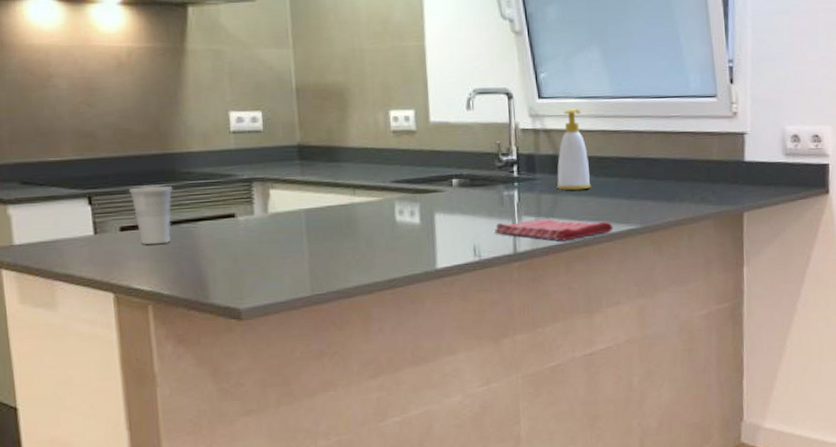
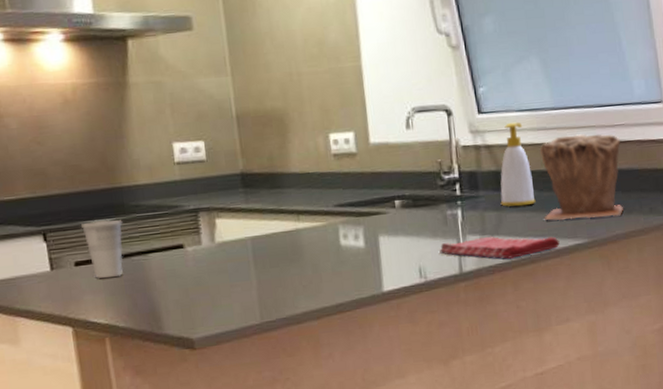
plant pot: none [597,123,676,205] -> present [540,134,623,221]

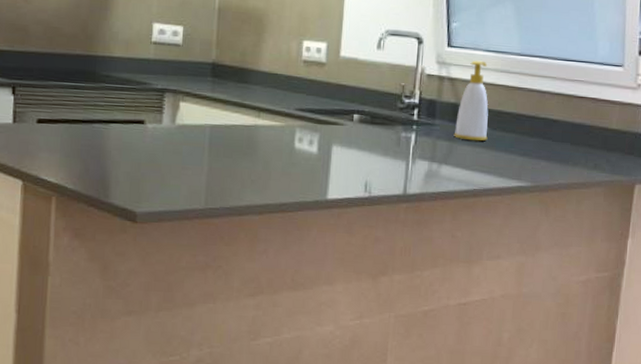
cup: present [80,219,124,279] -> none [50,83,91,140]
dish towel: present [439,237,560,259] -> none [387,163,504,189]
plant pot: present [540,134,623,221] -> none [492,81,578,166]

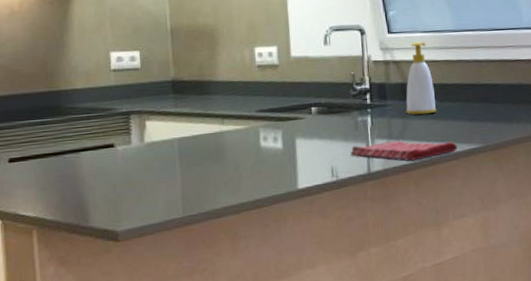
dish towel: none [387,163,504,189] -> present [350,141,457,161]

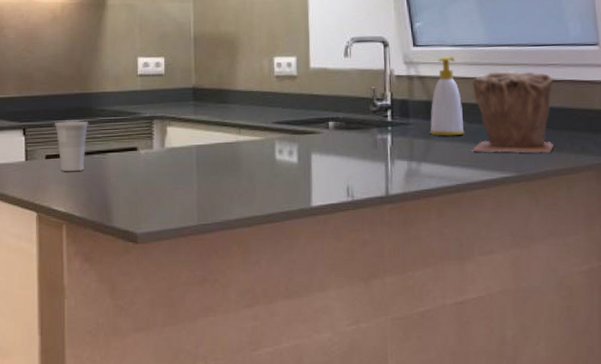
cup: none [17,119,58,175] -> present [54,120,89,172]
dish towel: present [350,141,457,161] -> none [368,163,487,186]
plant pot: none [441,53,513,127] -> present [472,71,554,153]

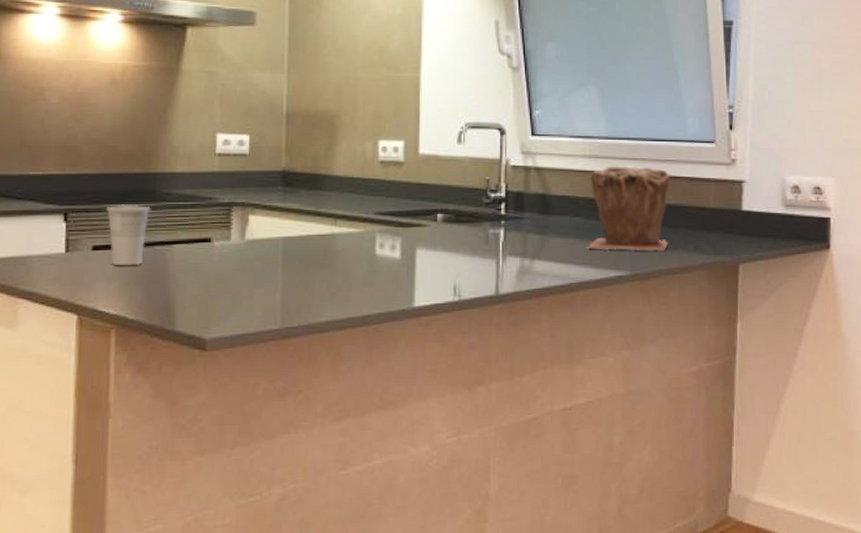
soap bottle: present [429,56,465,136] -> none [544,147,581,232]

